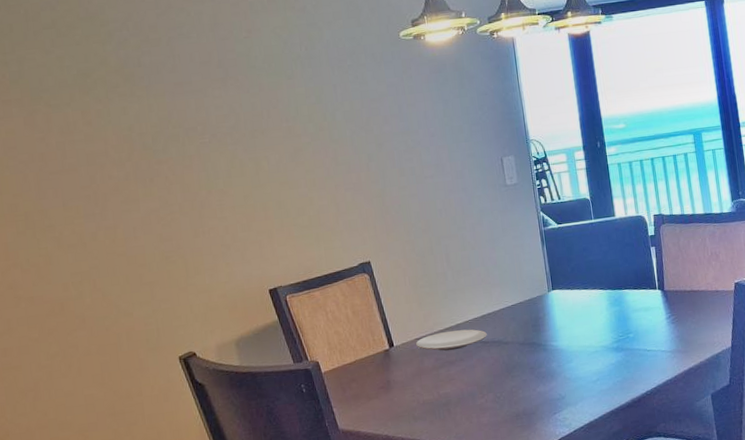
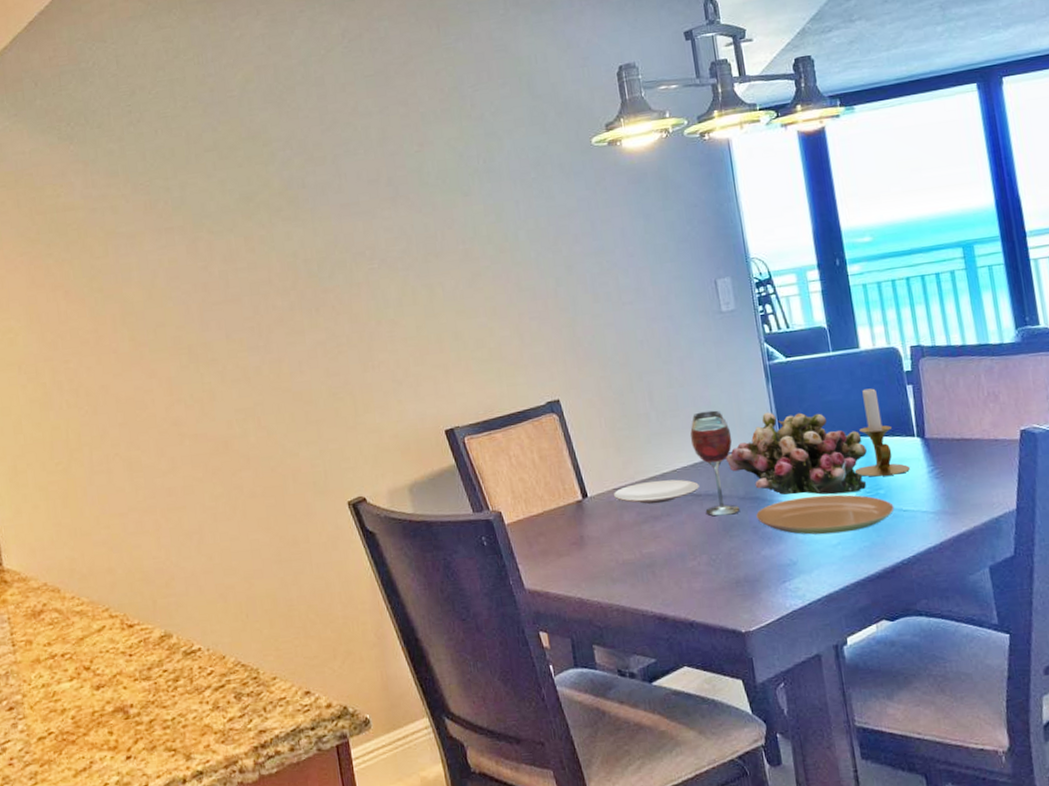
wineglass: none [479,269,520,360] -> present [690,410,741,516]
flower arrangement: none [508,270,620,340] -> present [725,412,867,495]
plate: none [533,338,641,373] -> present [756,494,895,535]
candlestick: none [610,250,653,323] -> present [854,388,910,477]

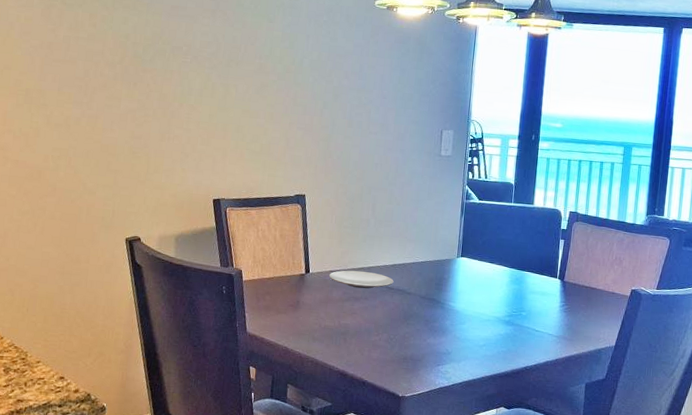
wineglass: present [690,410,741,516] -> none [394,226,427,308]
flower arrangement: present [725,412,867,495] -> none [417,237,521,310]
plate: present [756,494,895,535] -> none [430,305,530,338]
candlestick: present [854,388,910,477] -> none [508,236,548,304]

